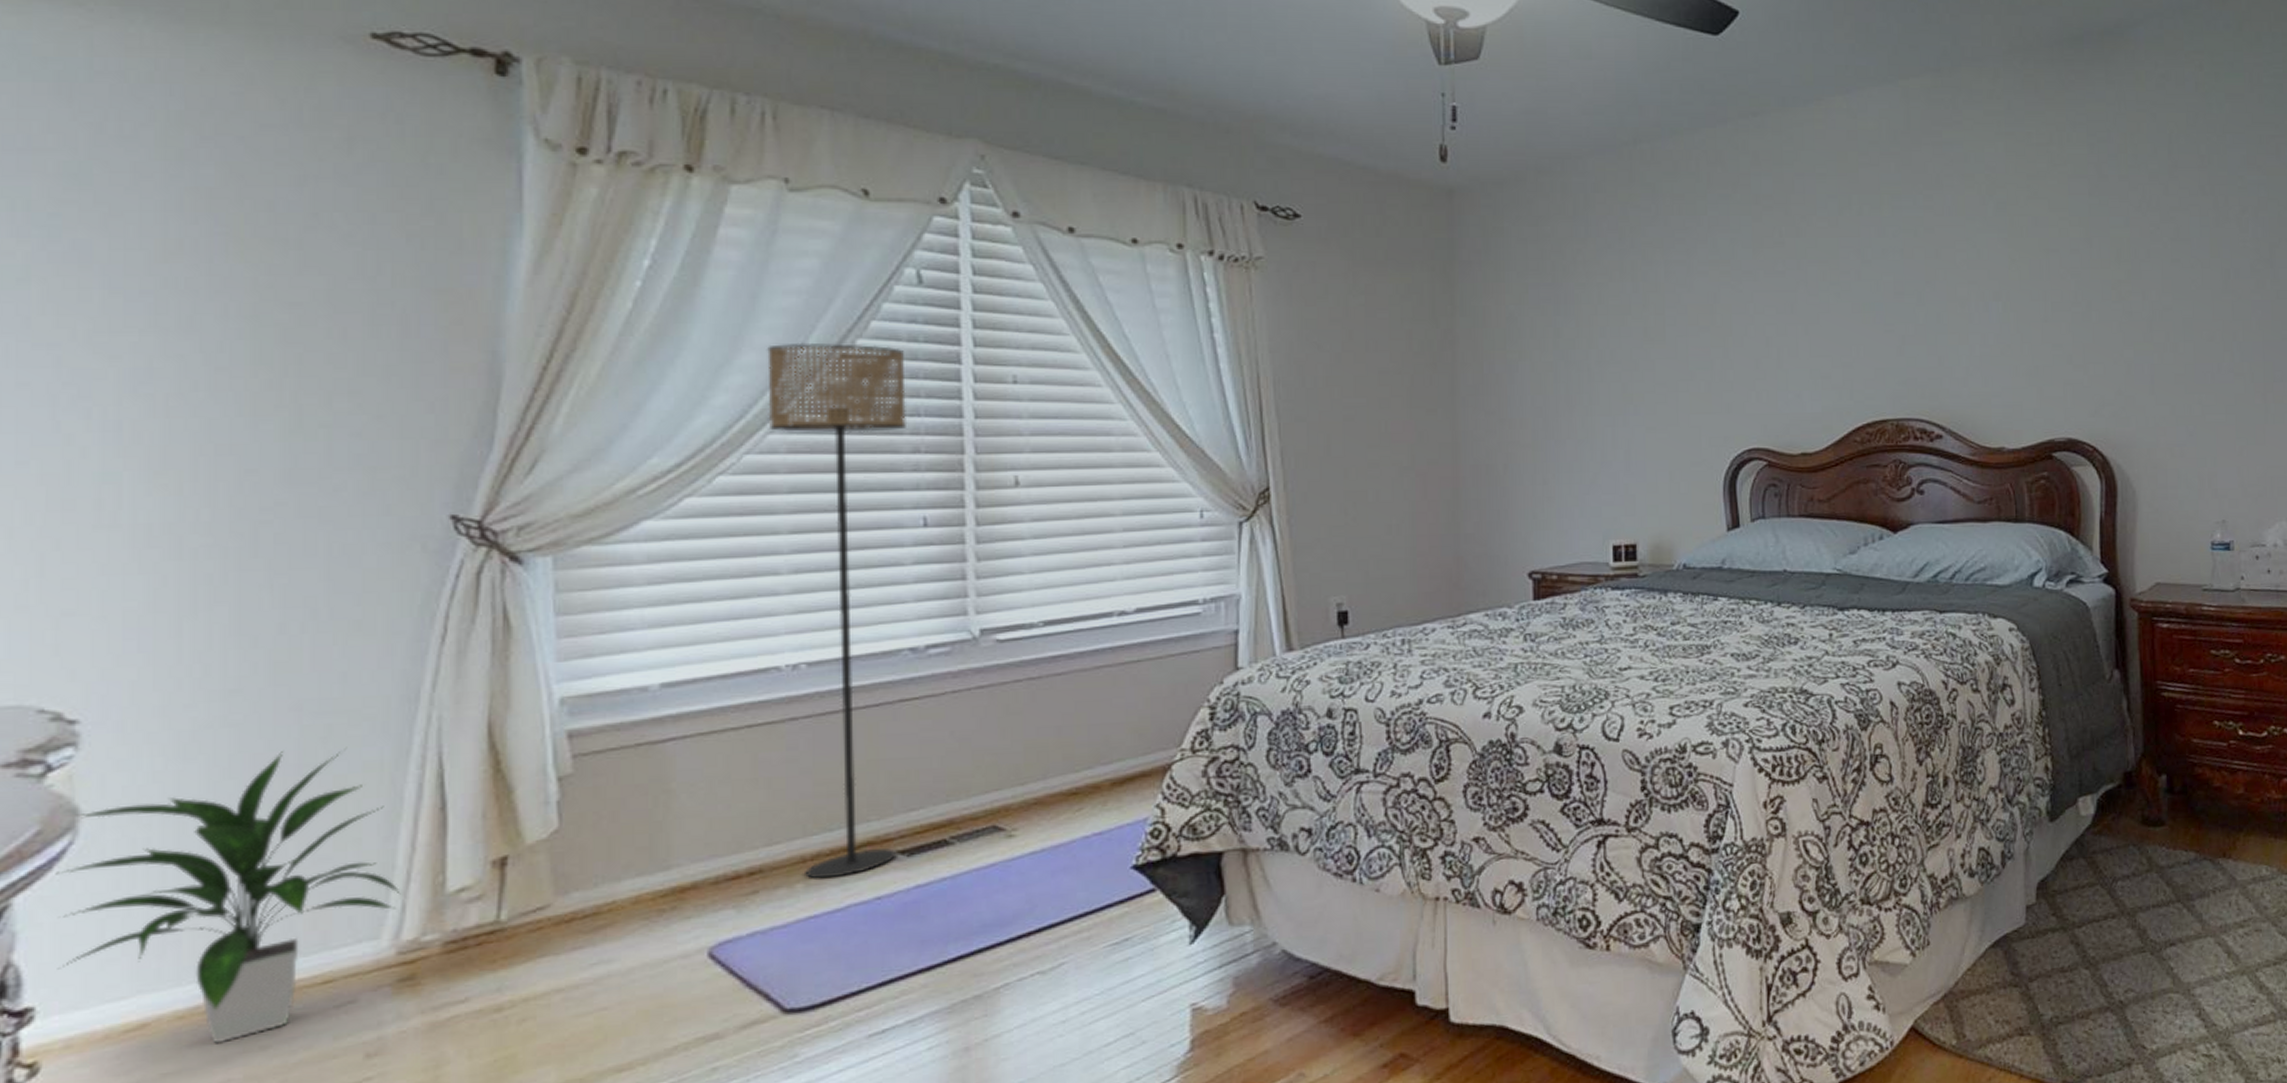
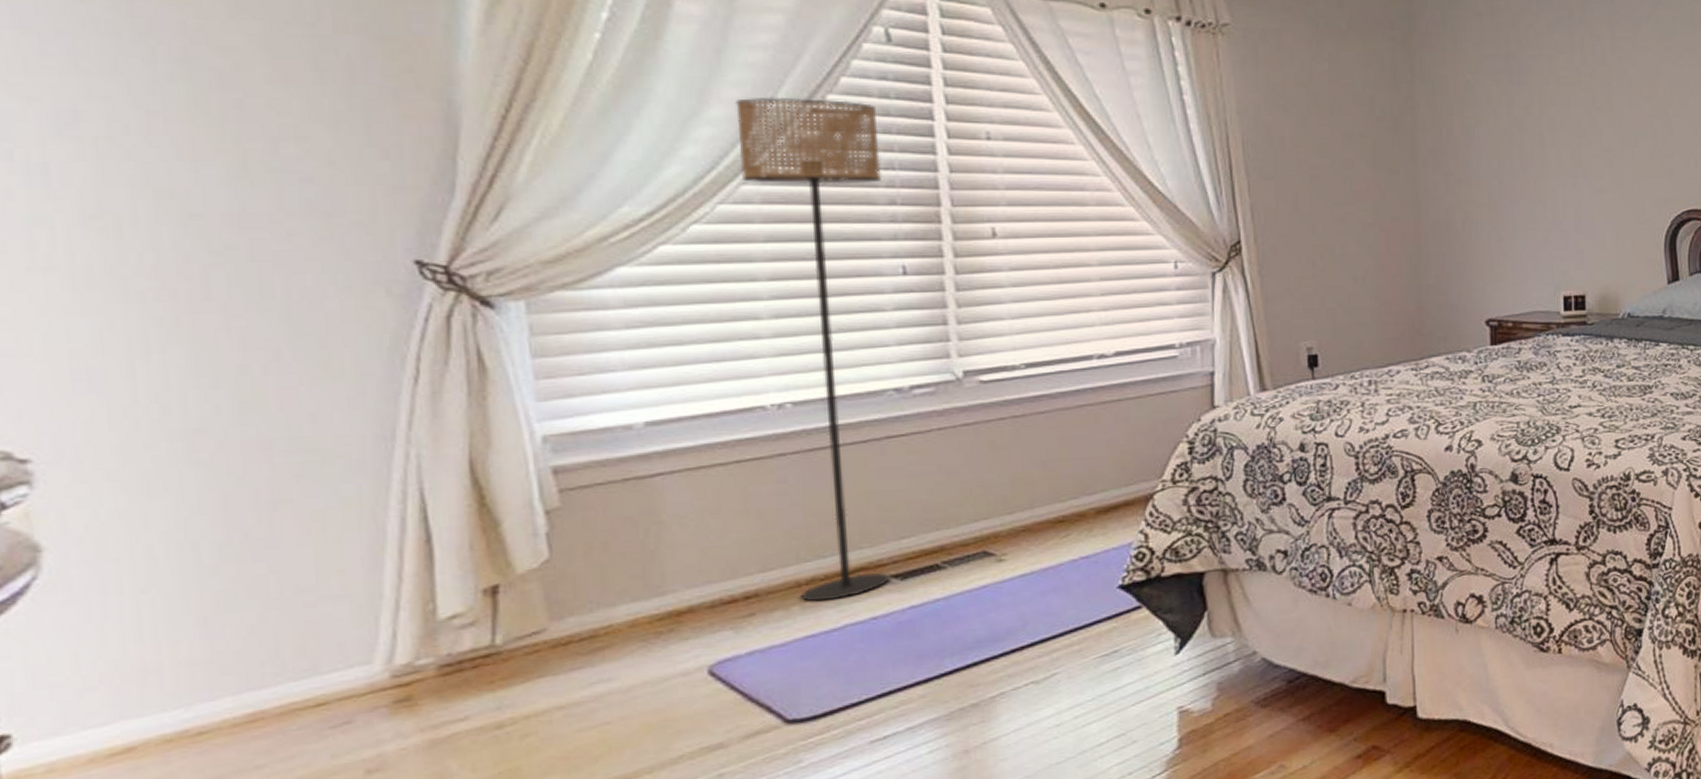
indoor plant: present [55,747,401,1044] -> none [20,483,391,765]

